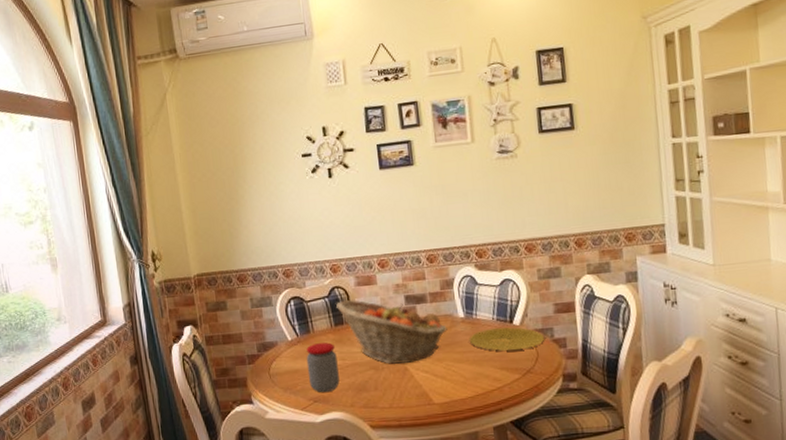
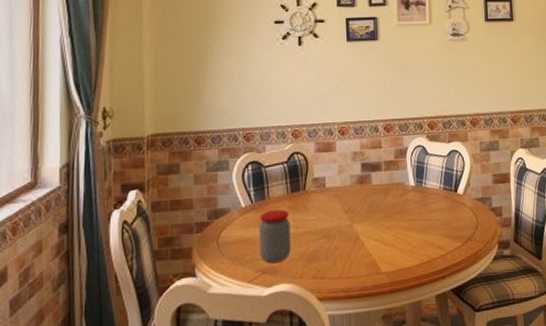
fruit basket: present [336,299,448,365] -> none [294,165,399,233]
plate: present [469,327,545,351] -> none [417,196,484,219]

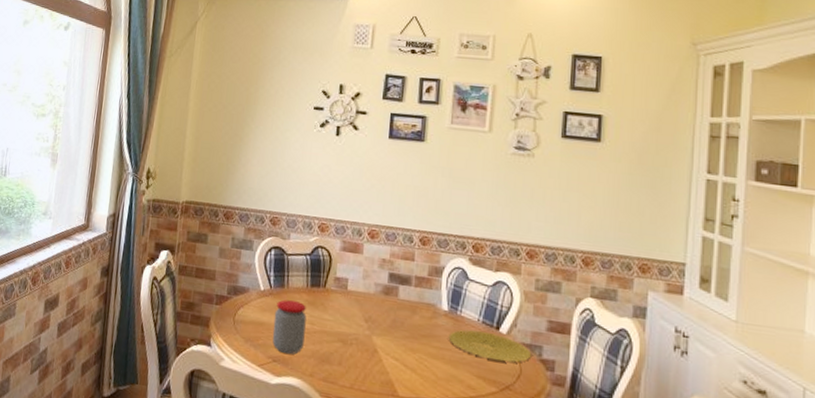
plate: none [417,196,484,219] -> present [448,329,532,362]

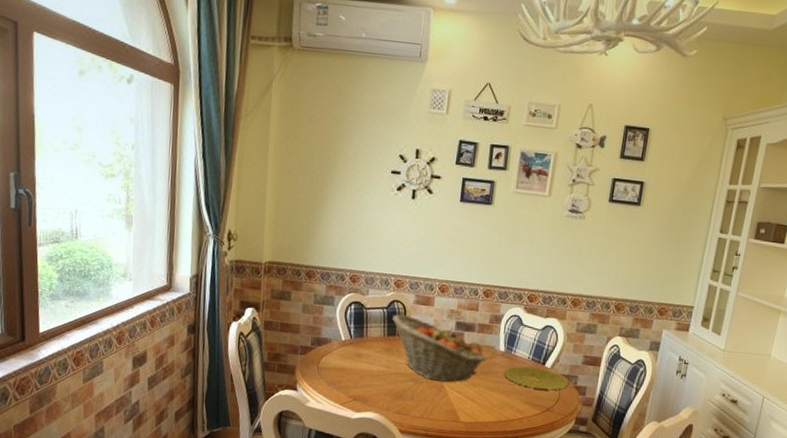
jar: present [272,299,307,355] -> none [352,348,383,394]
fruit basket: none [316,262,428,346] -> present [392,314,487,382]

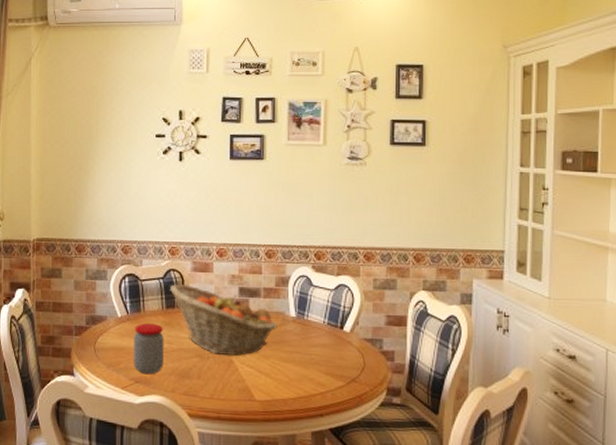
jar: none [352,348,383,394] -> present [133,323,164,375]
plate: present [503,366,569,390] -> none [297,332,374,357]

